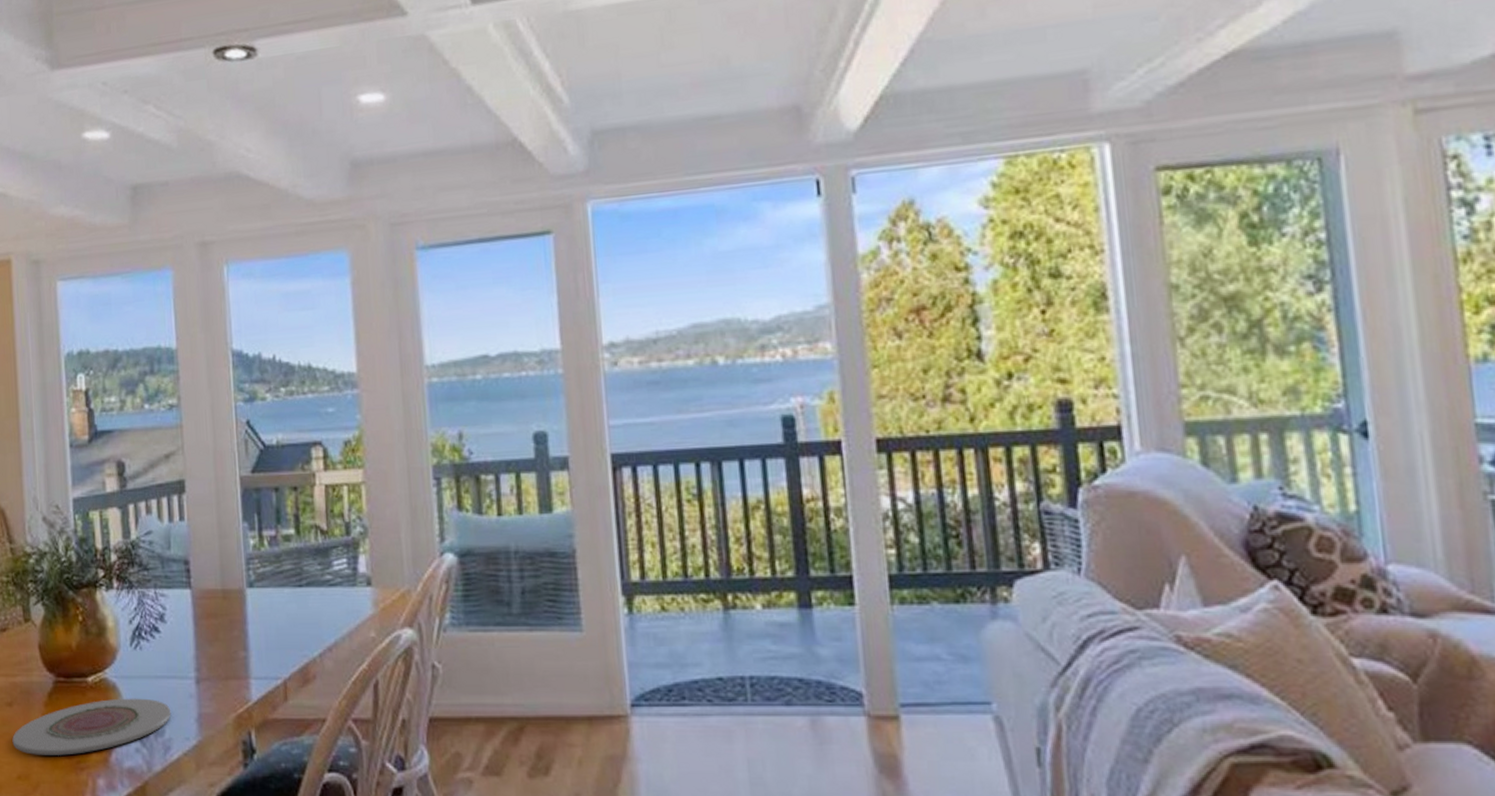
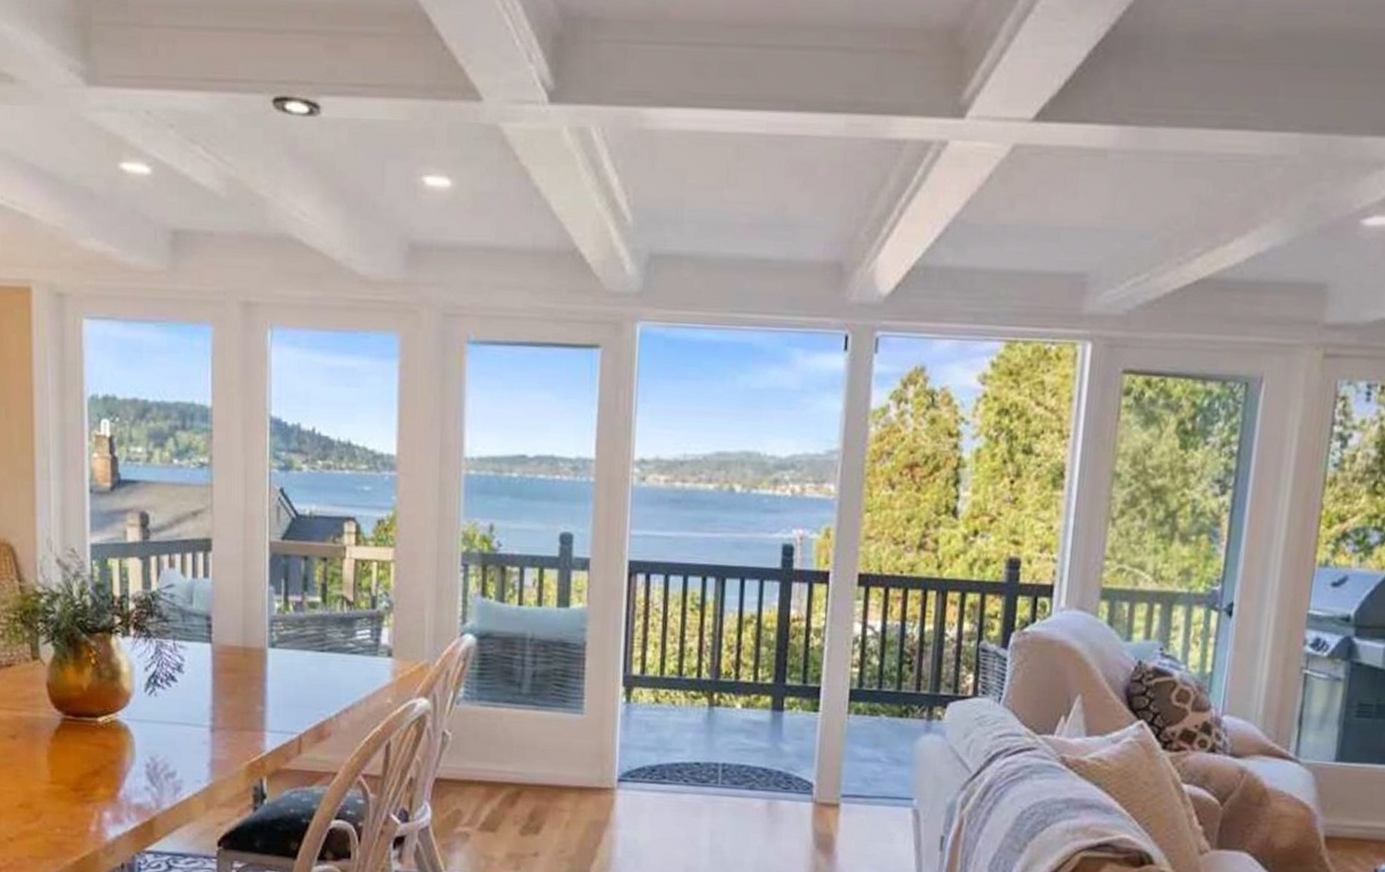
plate: present [12,698,172,756] -> none [15,739,184,789]

